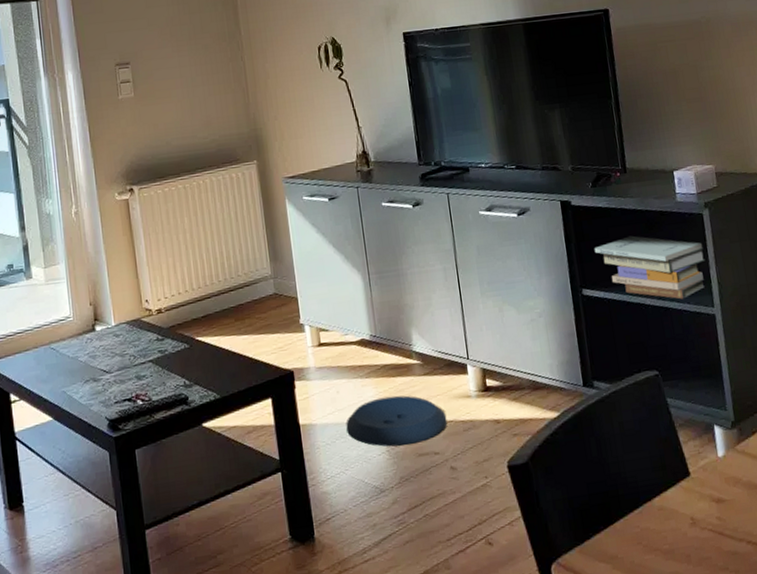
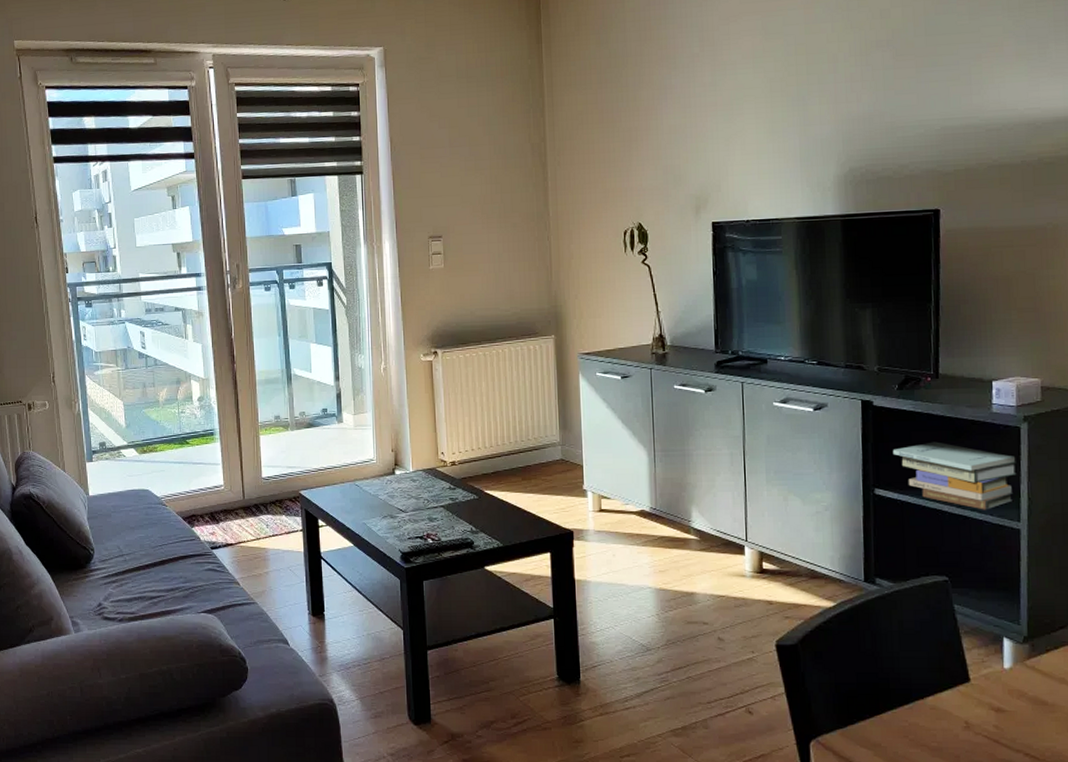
robot vacuum: present [346,395,448,447] -> none [619,565,719,611]

